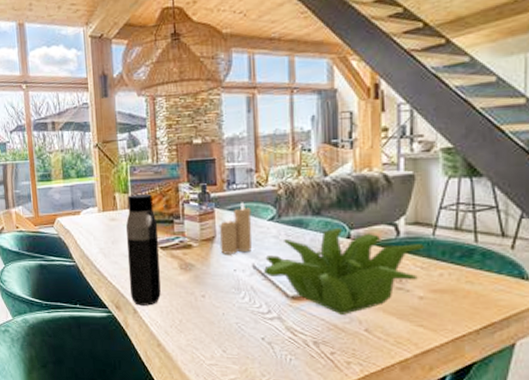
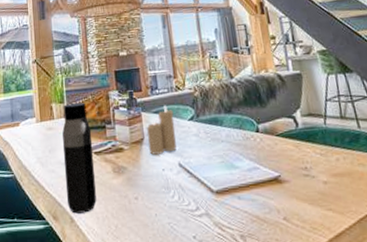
plant: present [263,227,424,314] -> none [188,122,320,205]

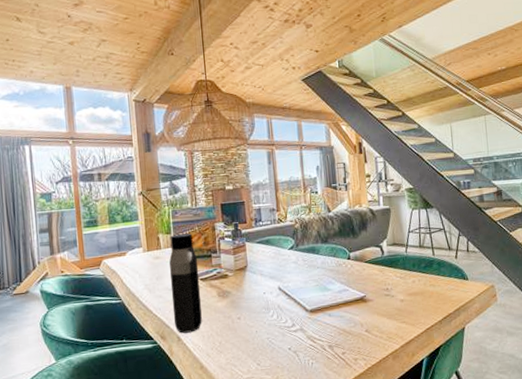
candle: present [146,105,177,155] -> none [249,236,277,280]

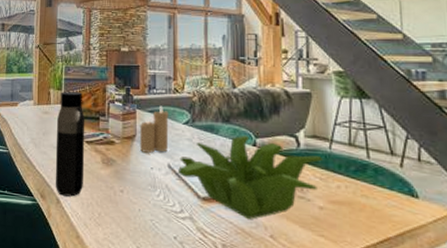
candle: none [249,236,277,280] -> present [139,105,169,153]
plant: none [287,251,401,321] -> present [177,135,322,219]

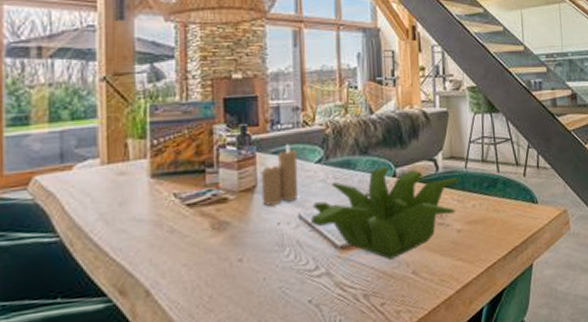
water bottle: present [55,92,85,197] -> none [139,138,186,285]

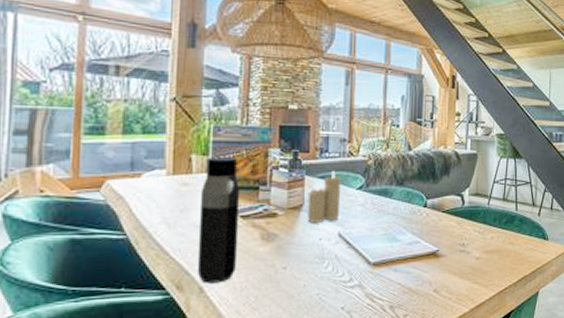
water bottle: none [139,138,186,285] -> present [197,157,240,283]
plant: present [310,166,459,260] -> none [348,197,482,278]

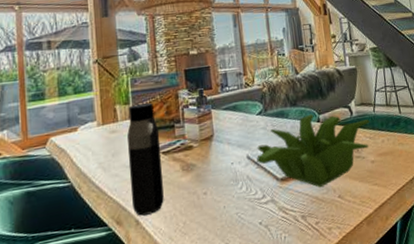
candle: present [307,170,342,223] -> none [216,101,246,150]
plant: none [348,197,482,278] -> present [256,114,370,187]

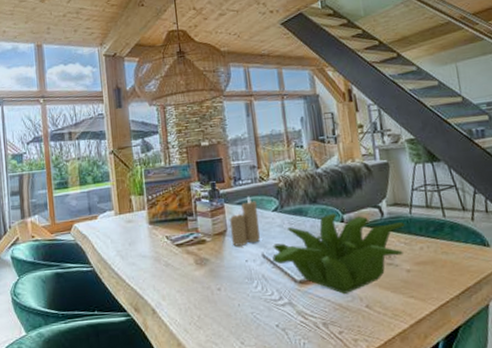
water bottle: present [126,103,164,216] -> none [142,194,179,306]
candle: none [216,101,246,150] -> present [229,196,260,246]

